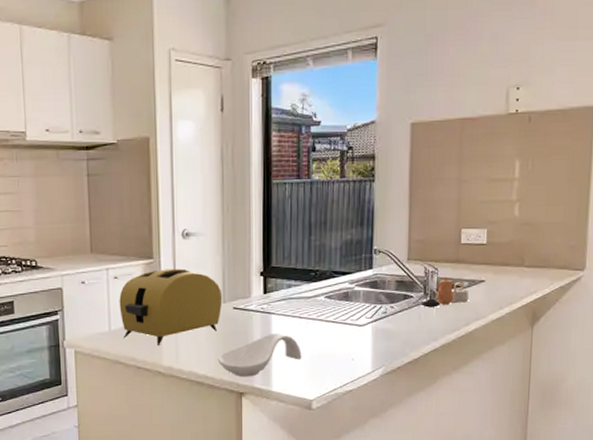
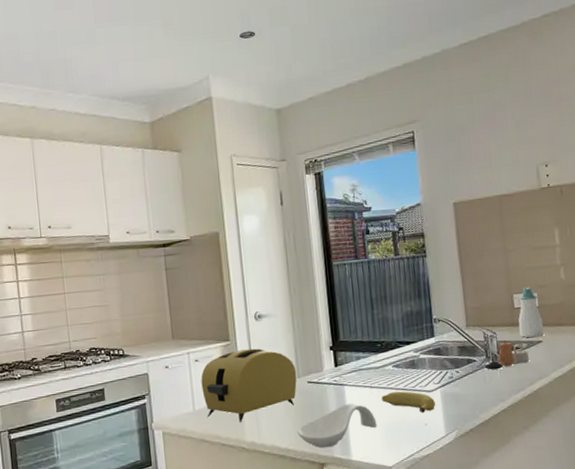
banana: none [310,324,365,347] -> present [381,391,435,413]
soap bottle: none [463,222,489,277] -> present [518,287,545,338]

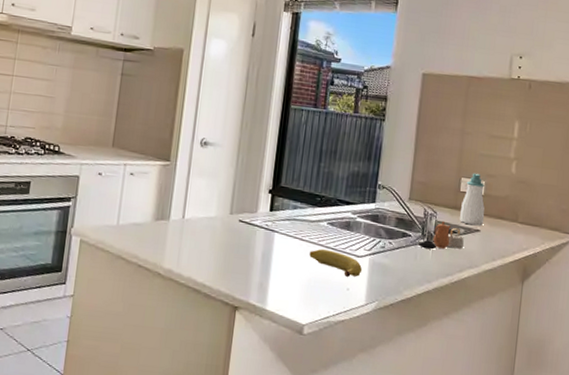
toaster: present [201,348,297,422] -> none [129,173,231,247]
spoon rest: present [298,403,377,448] -> none [218,251,300,292]

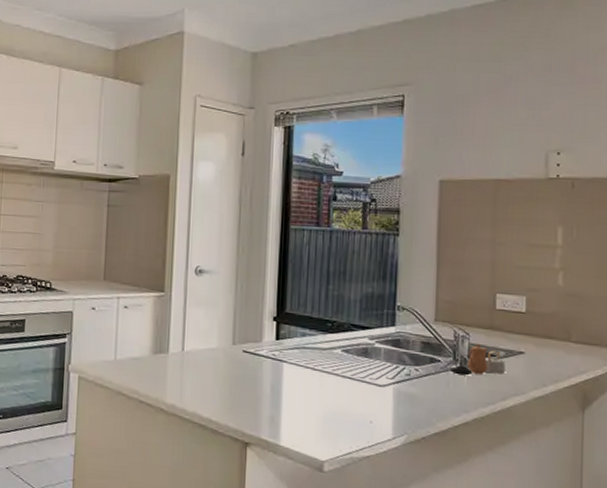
banana: present [309,249,362,277] -> none [324,379,385,408]
soap bottle: present [460,173,485,226] -> none [498,287,529,348]

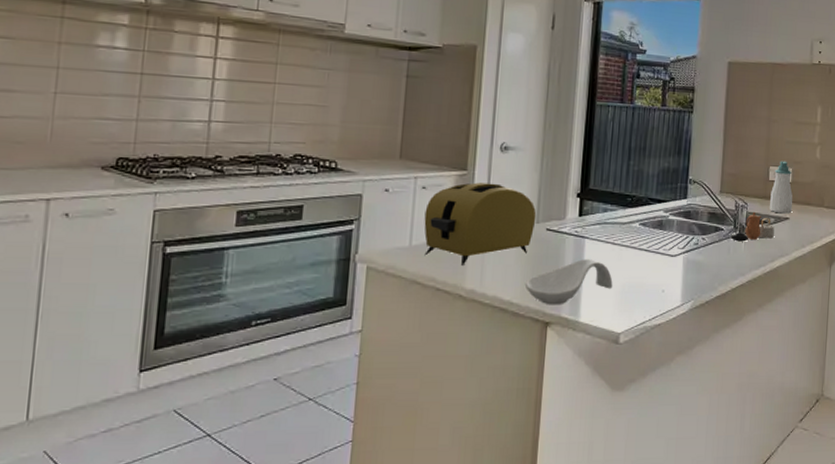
toaster: none [127,303,233,381] -> present [424,182,537,265]
spoon rest: none [224,383,314,427] -> present [525,259,613,305]
soap bottle: none [498,287,529,348] -> present [770,161,793,214]

